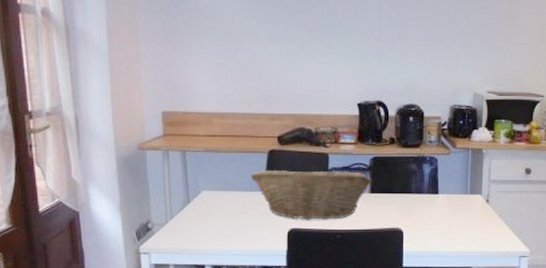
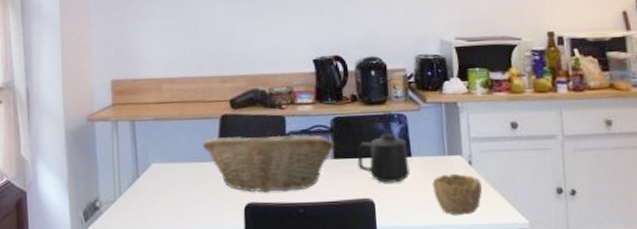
mug: none [391,174,436,216] -> present [357,133,410,183]
bowl: none [454,209,495,244] -> present [432,173,482,216]

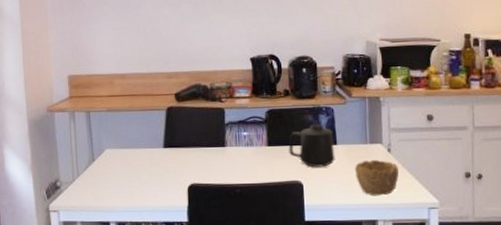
fruit basket: present [202,131,335,193] -> none [150,122,269,175]

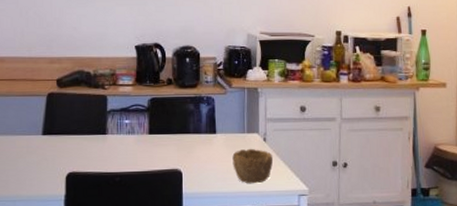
mug: present [288,124,335,168] -> none [169,113,214,156]

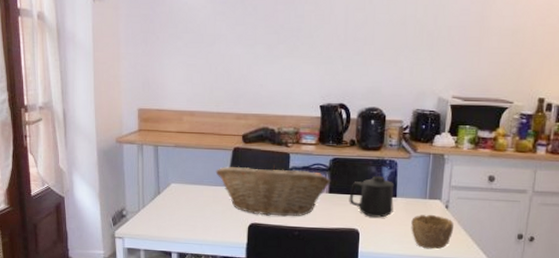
fruit basket: none [29,109,151,163] -> present [215,165,331,217]
mug: none [169,113,214,156] -> present [349,176,395,218]

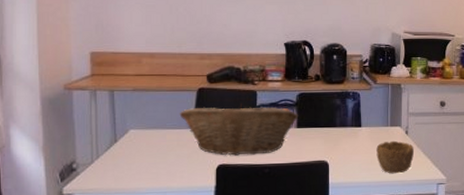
mug: present [349,176,395,218] -> none [317,108,359,148]

